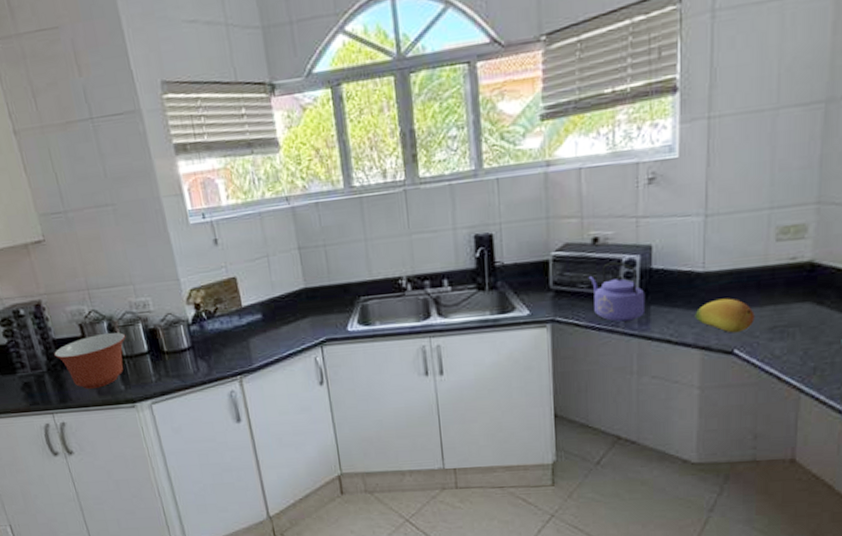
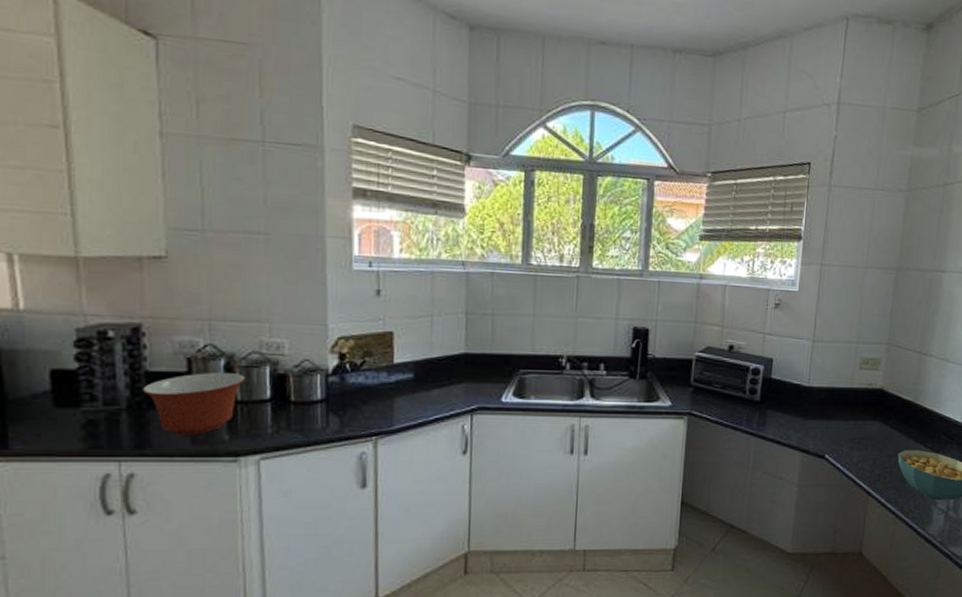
kettle: present [588,261,646,322] -> none [722,368,765,421]
fruit: present [695,298,755,333] -> none [799,410,842,440]

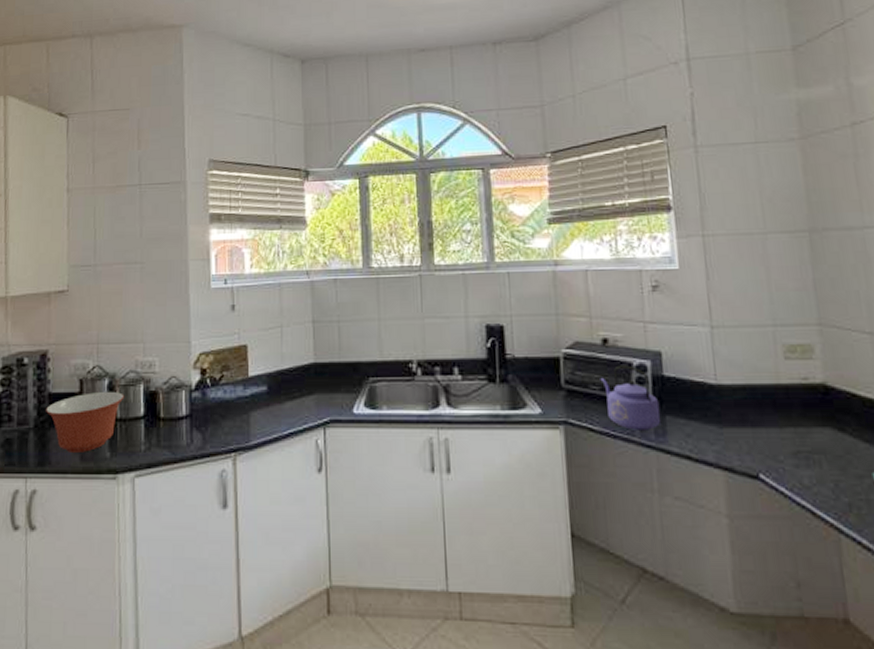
kettle: none [722,368,765,421] -> present [600,365,661,430]

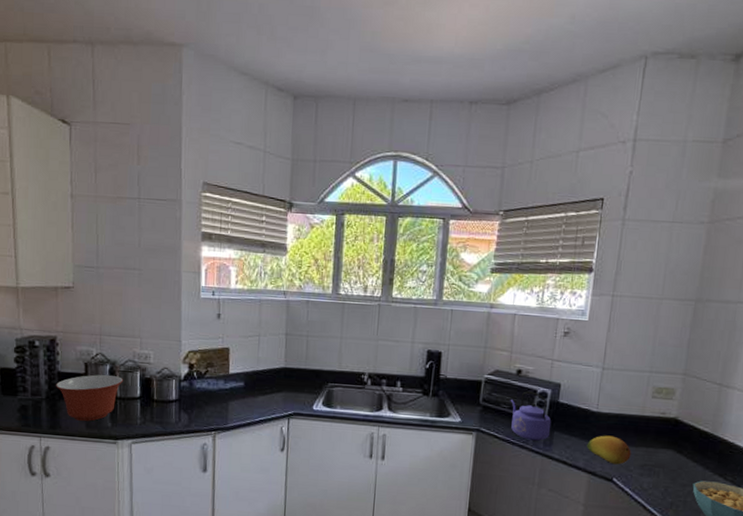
fruit: none [712,415,776,455] -> present [586,435,631,465]

